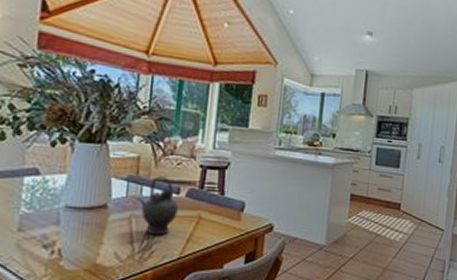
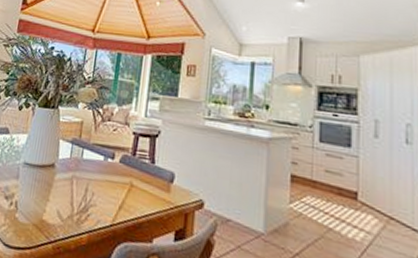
teapot: present [138,176,178,235] -> none [79,141,113,199]

